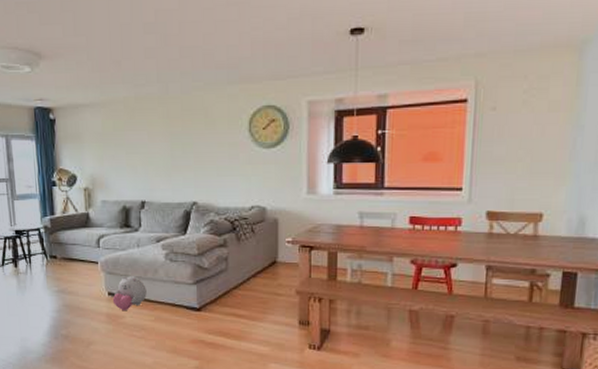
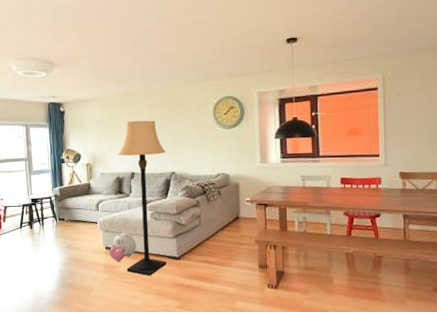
lamp: none [124,134,185,330] -> present [118,120,166,277]

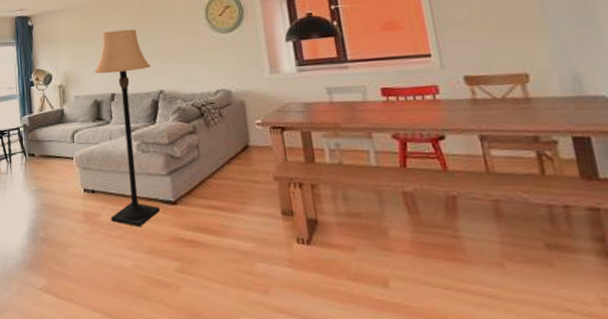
plush toy: present [109,233,136,261] -> none [88,170,121,208]

